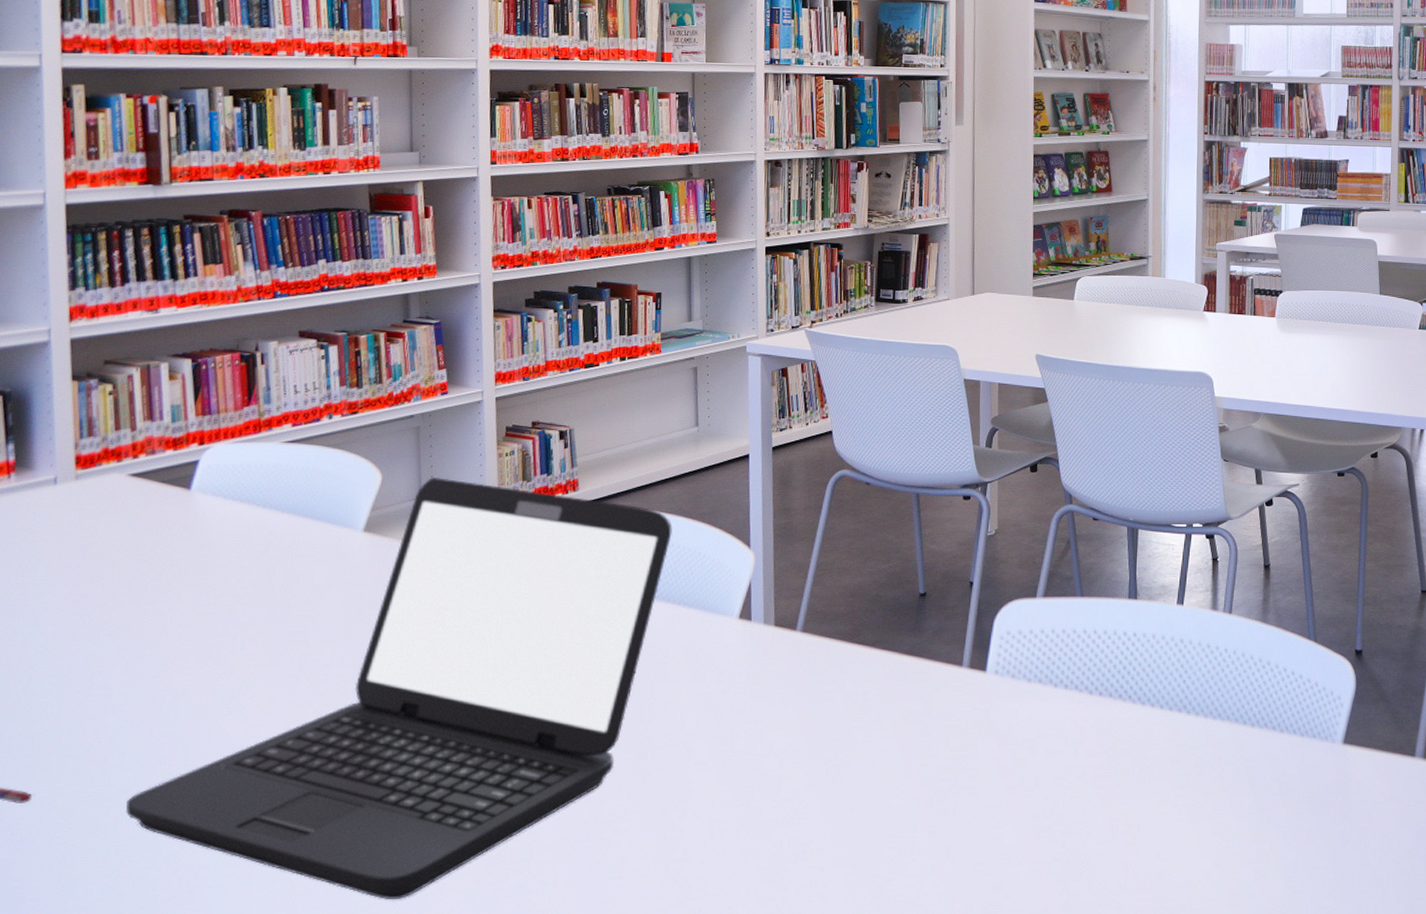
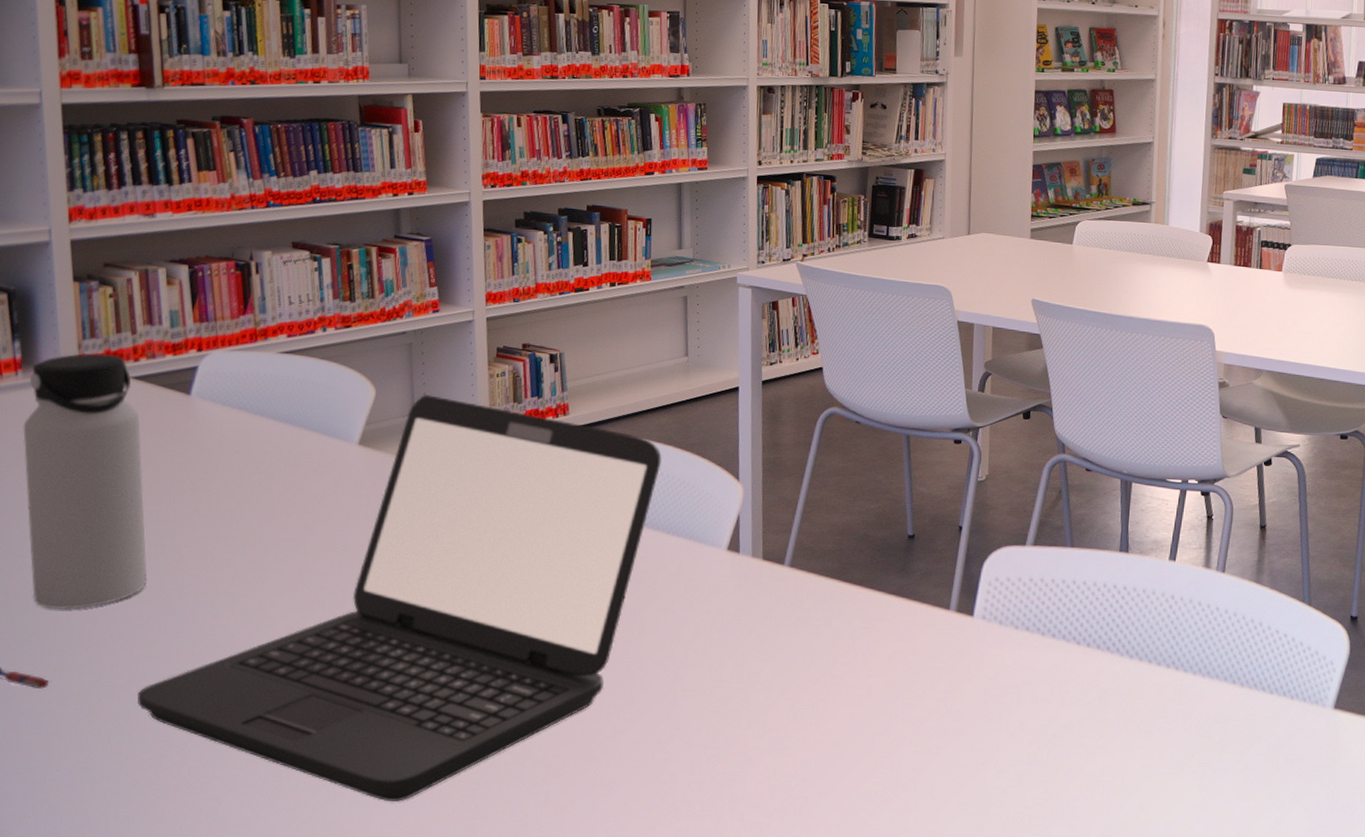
water bottle: none [13,452,140,719] -> present [23,353,147,610]

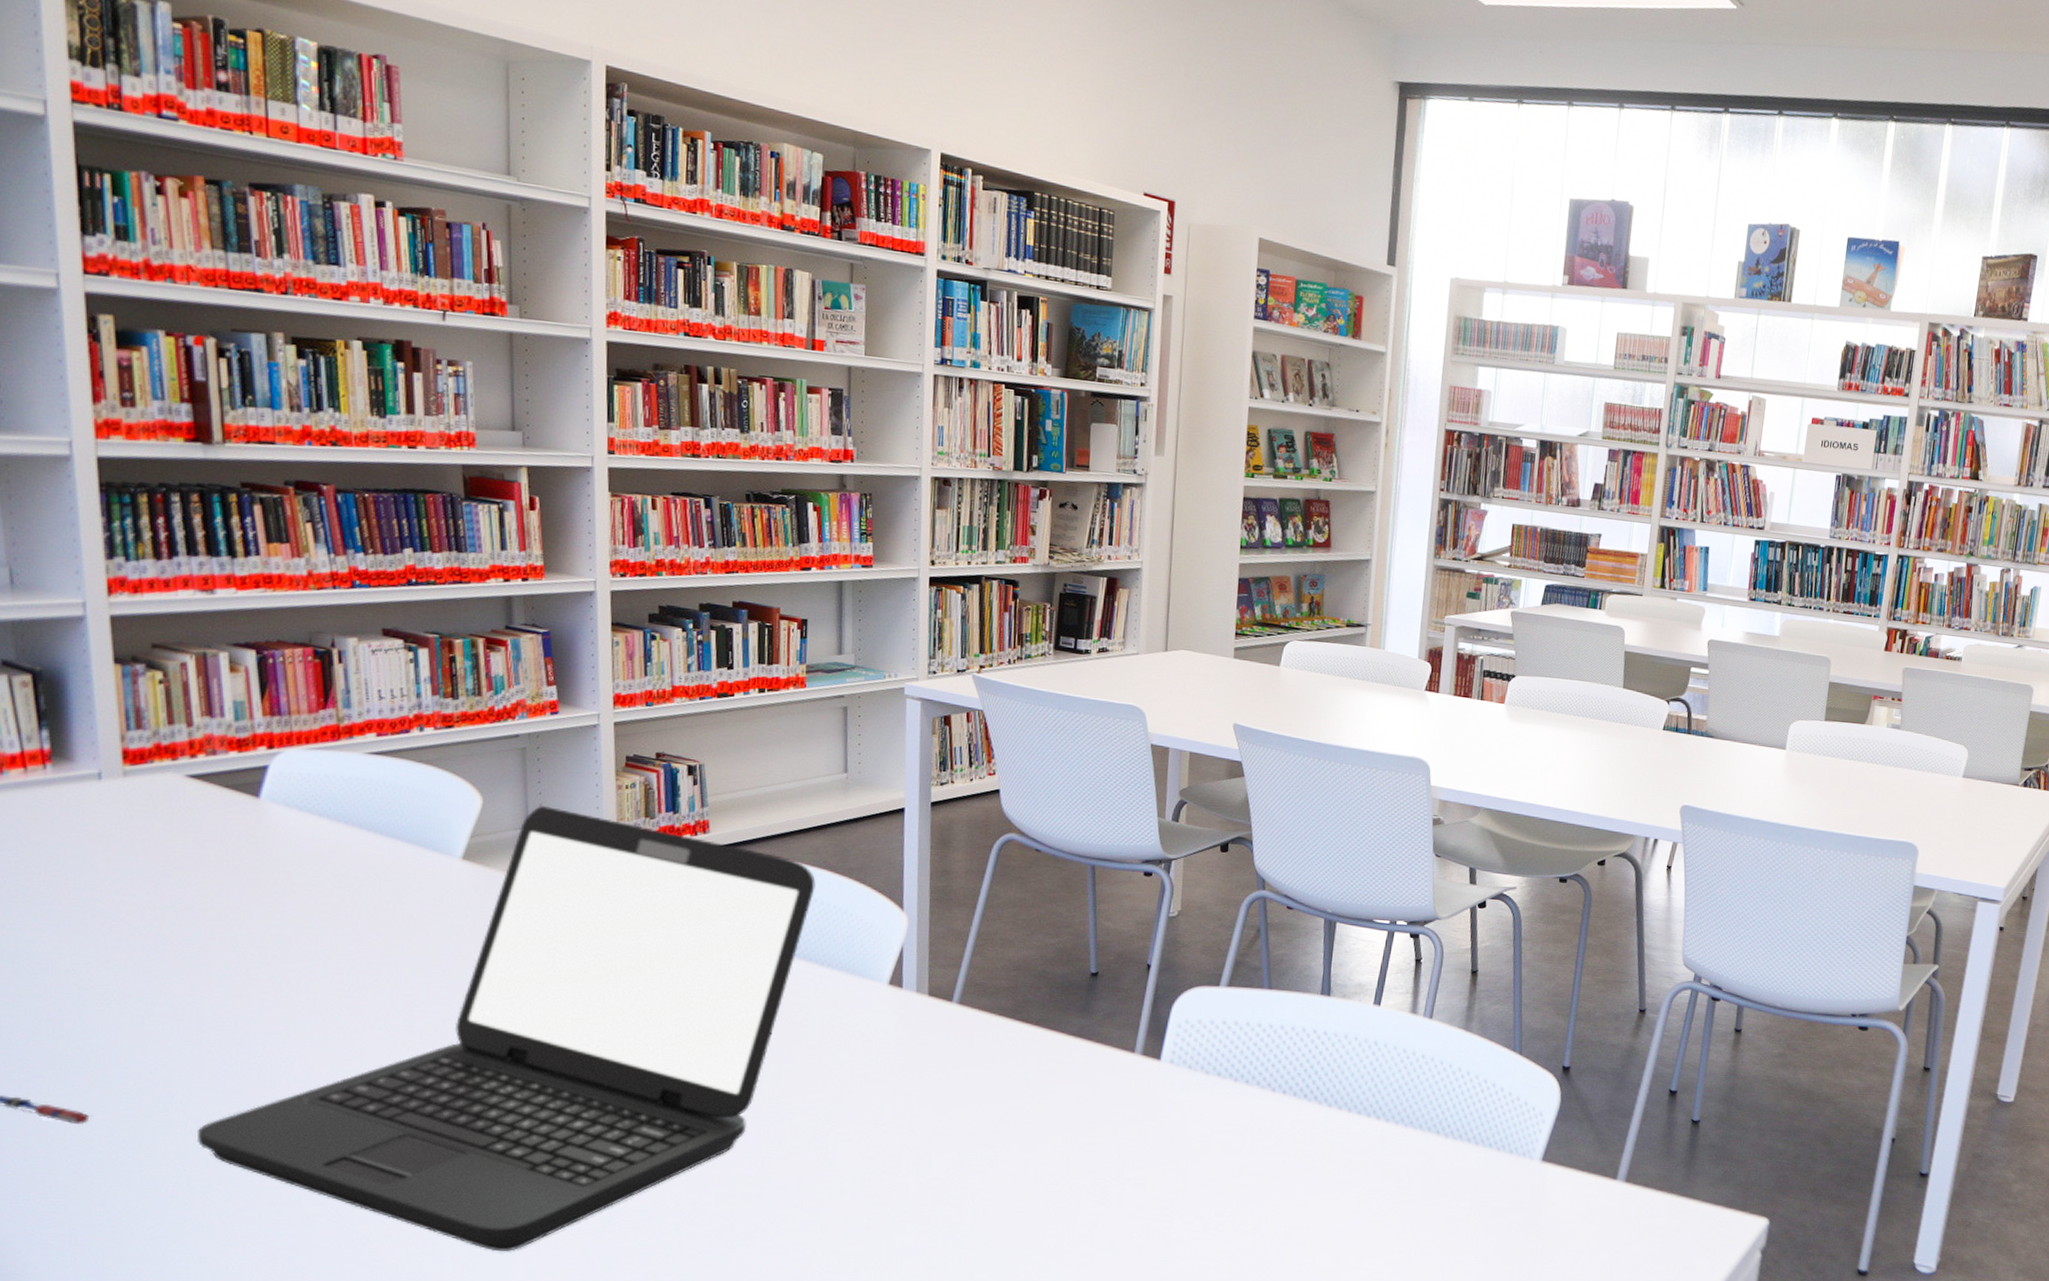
water bottle: present [23,353,147,610] -> none [53,746,208,1037]

